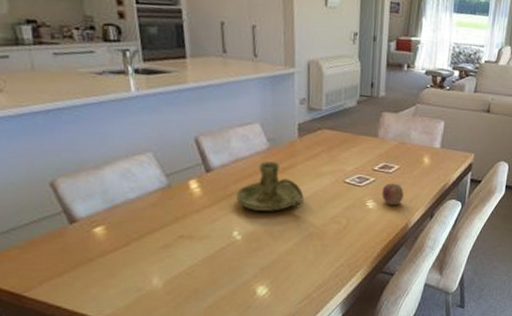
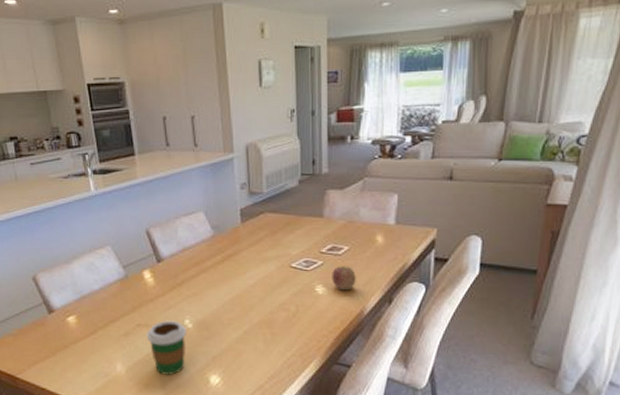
coffee cup: none [189,232,234,288] -> present [146,320,186,375]
candle holder: present [235,161,304,211] -> none [185,249,250,299]

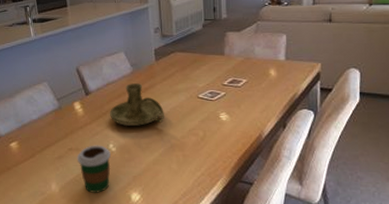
candle holder: none [185,249,250,299] -> present [109,83,164,126]
apple: present [332,266,356,291] -> none [233,96,254,117]

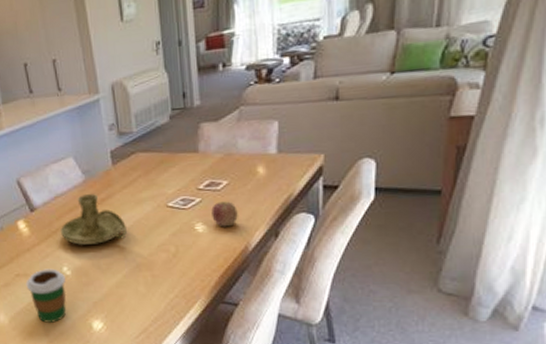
apple: none [233,96,254,117] -> present [211,201,238,227]

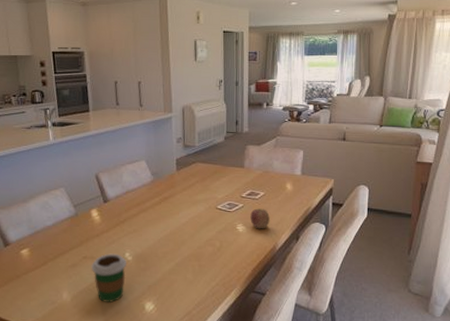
candle holder: present [60,194,127,245] -> none [127,192,182,235]

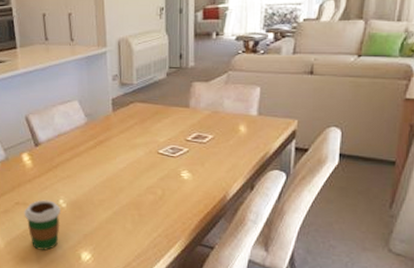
apple: present [250,208,270,229] -> none [197,153,220,177]

